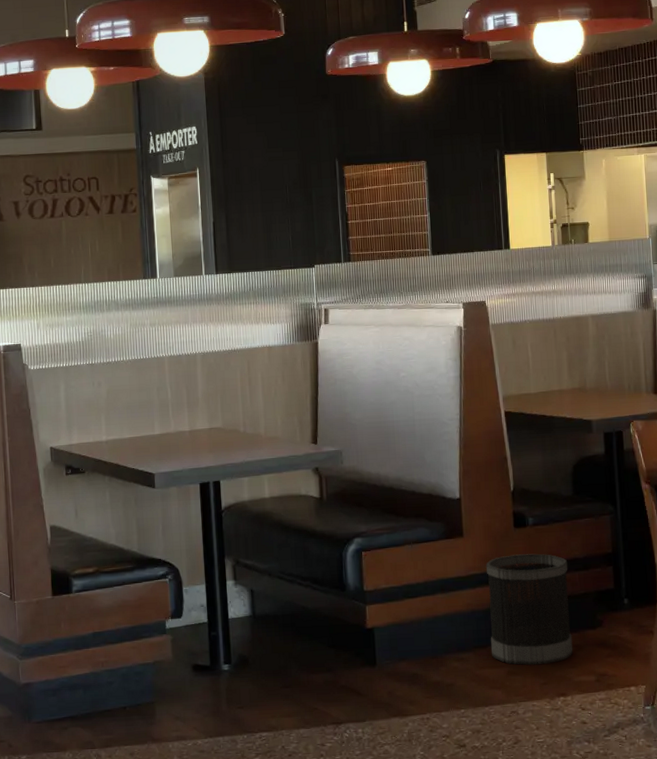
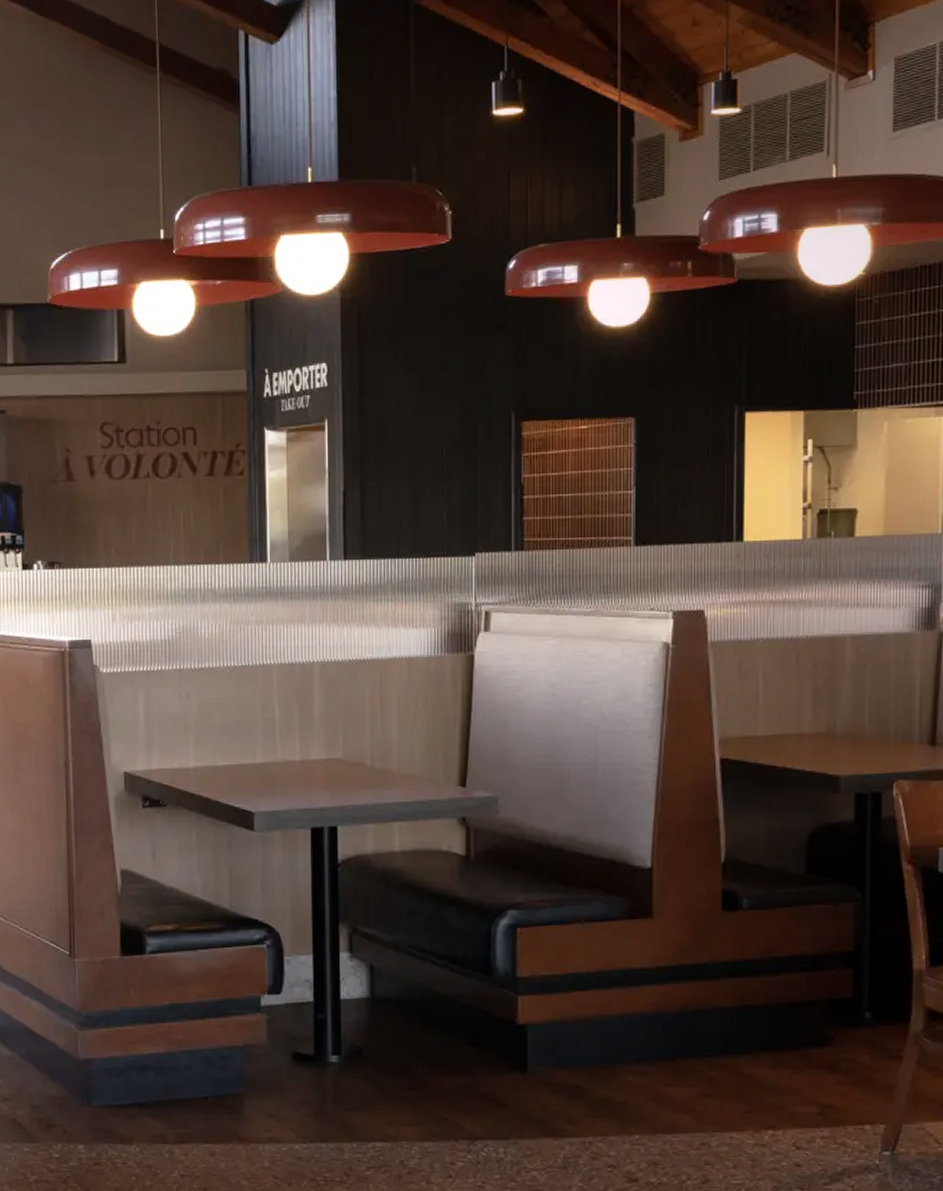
wastebasket: present [486,553,573,666] -> none [679,945,792,1088]

